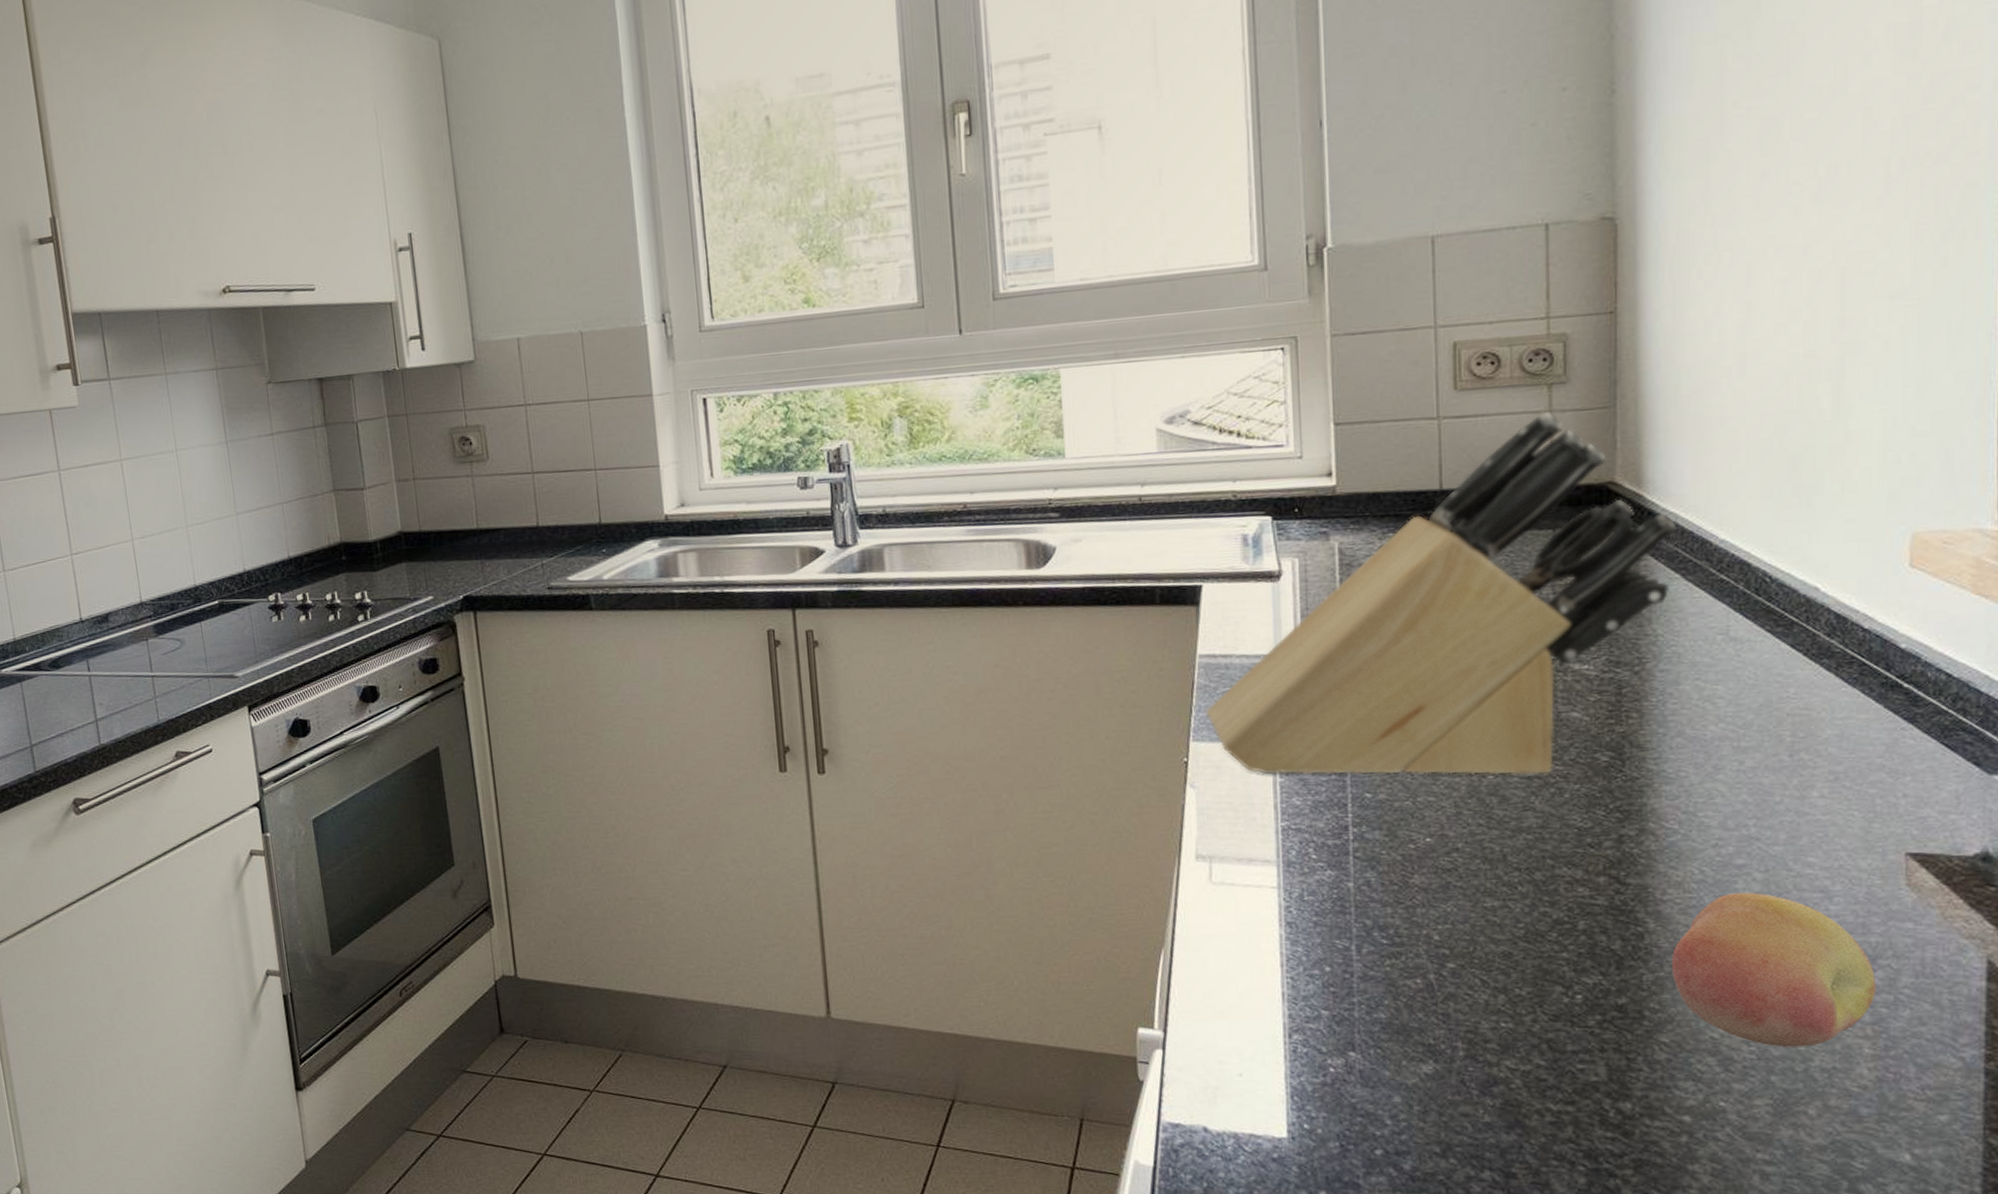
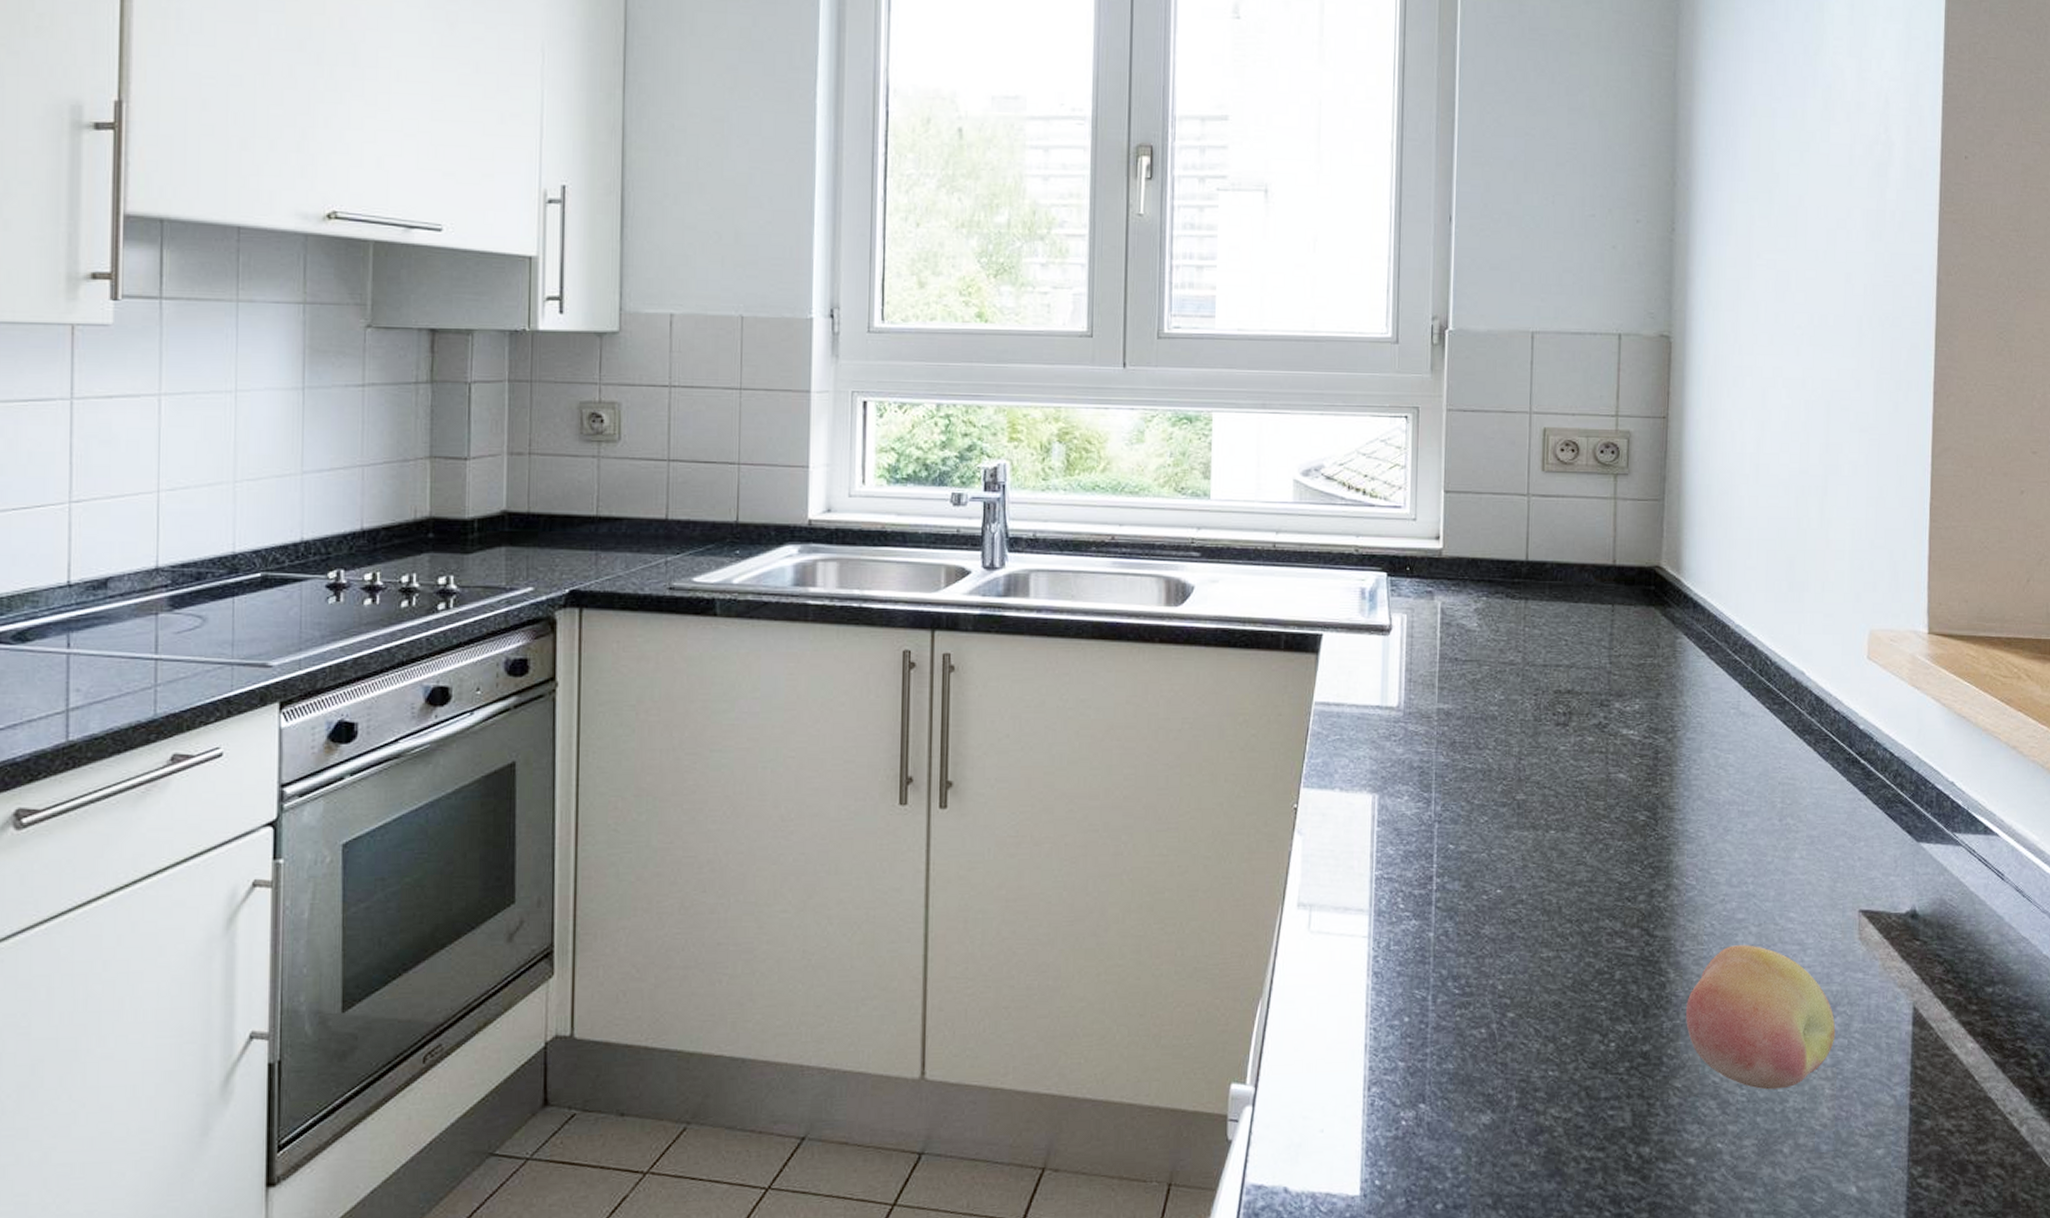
knife block: present [1206,411,1677,778] -> none [1317,498,1705,833]

